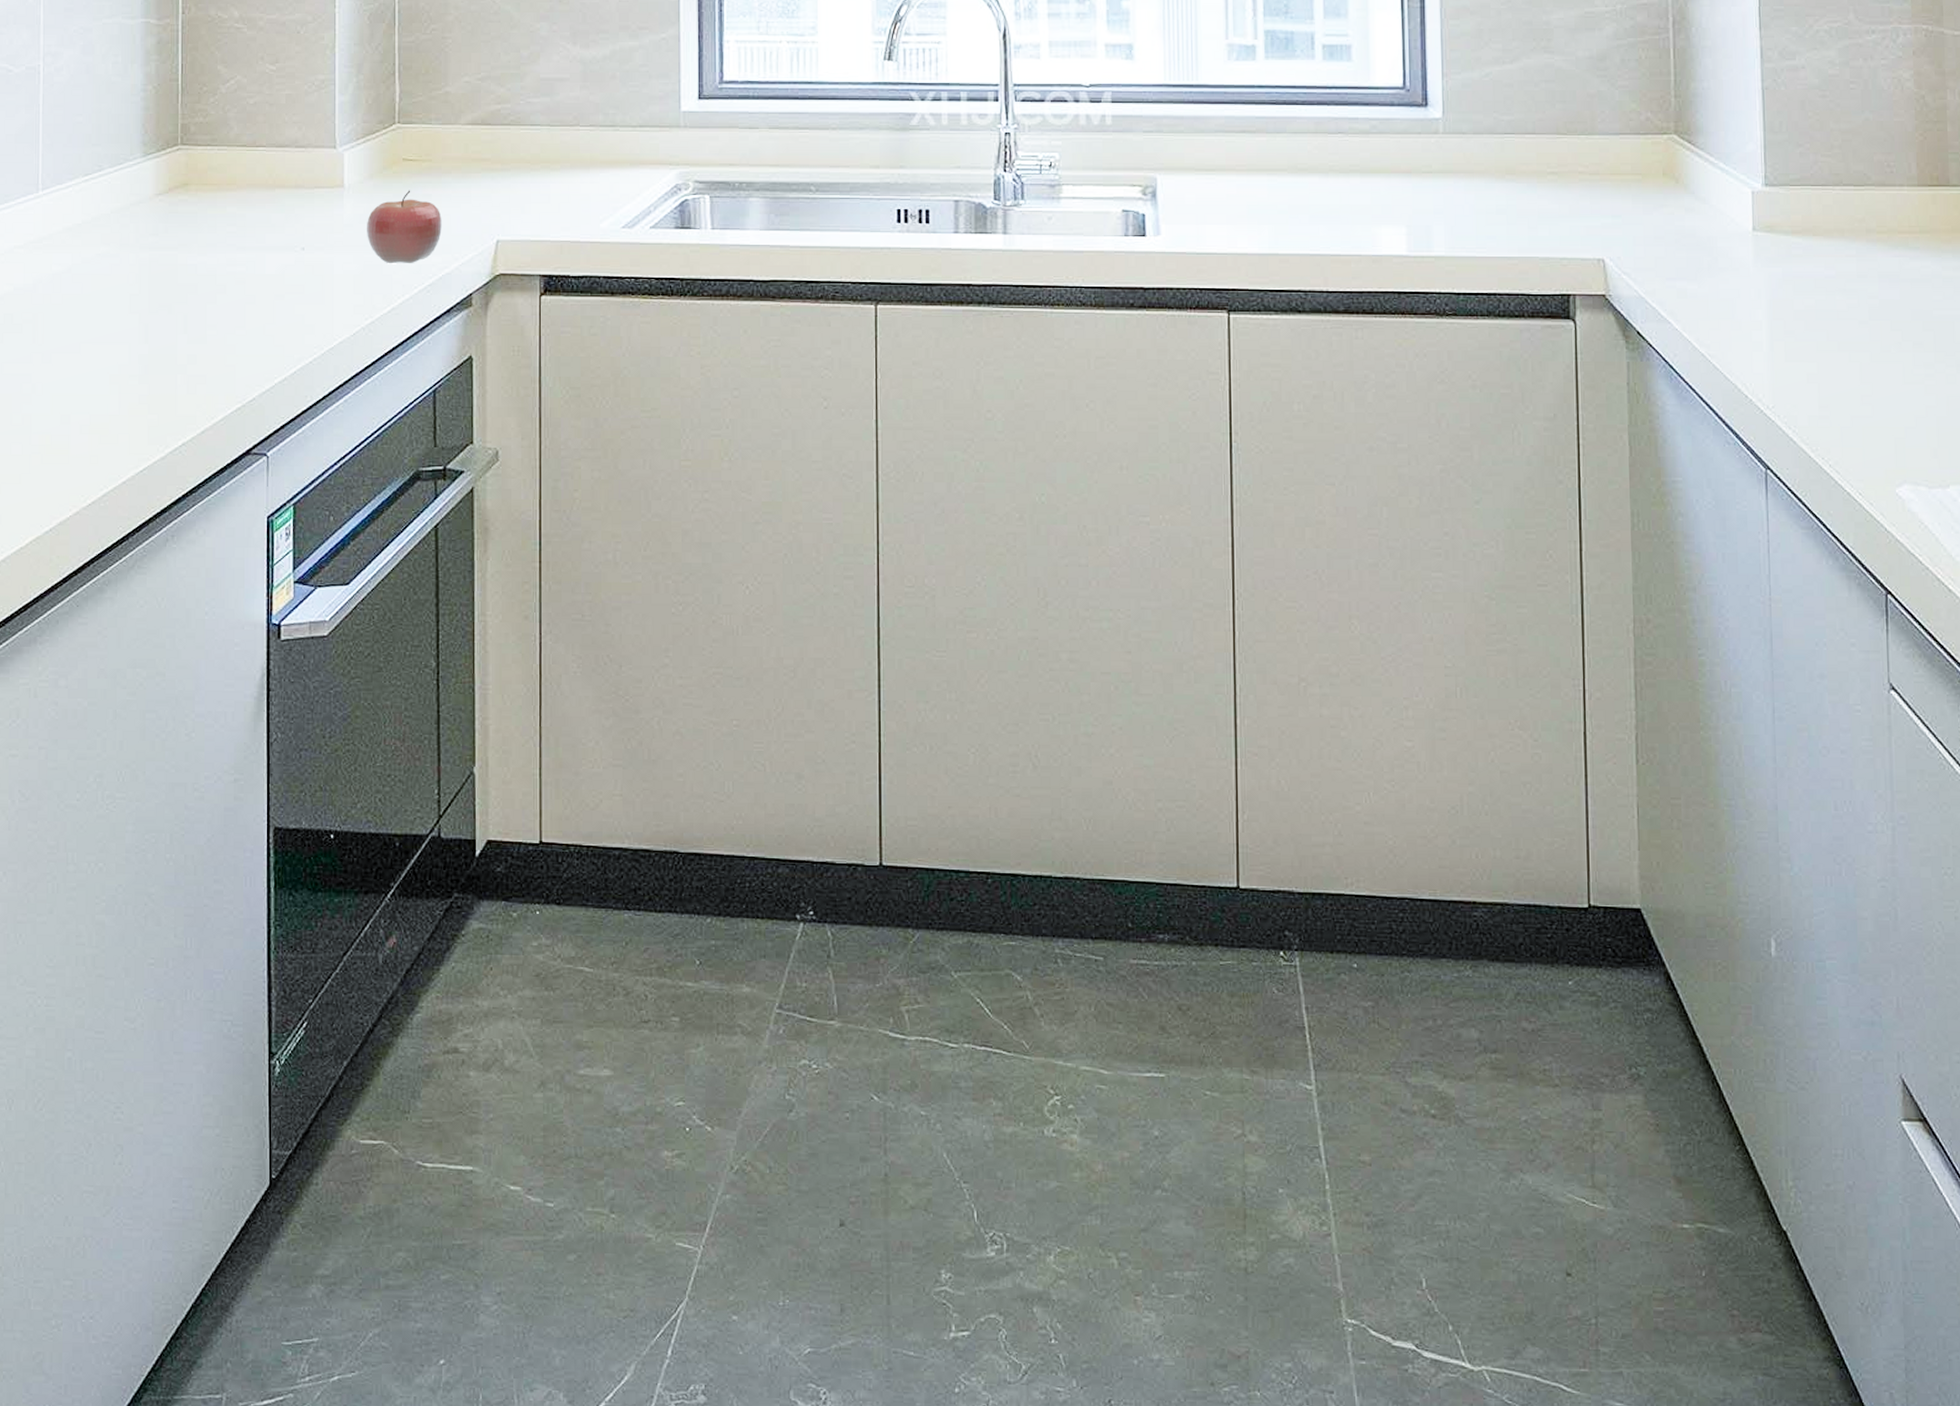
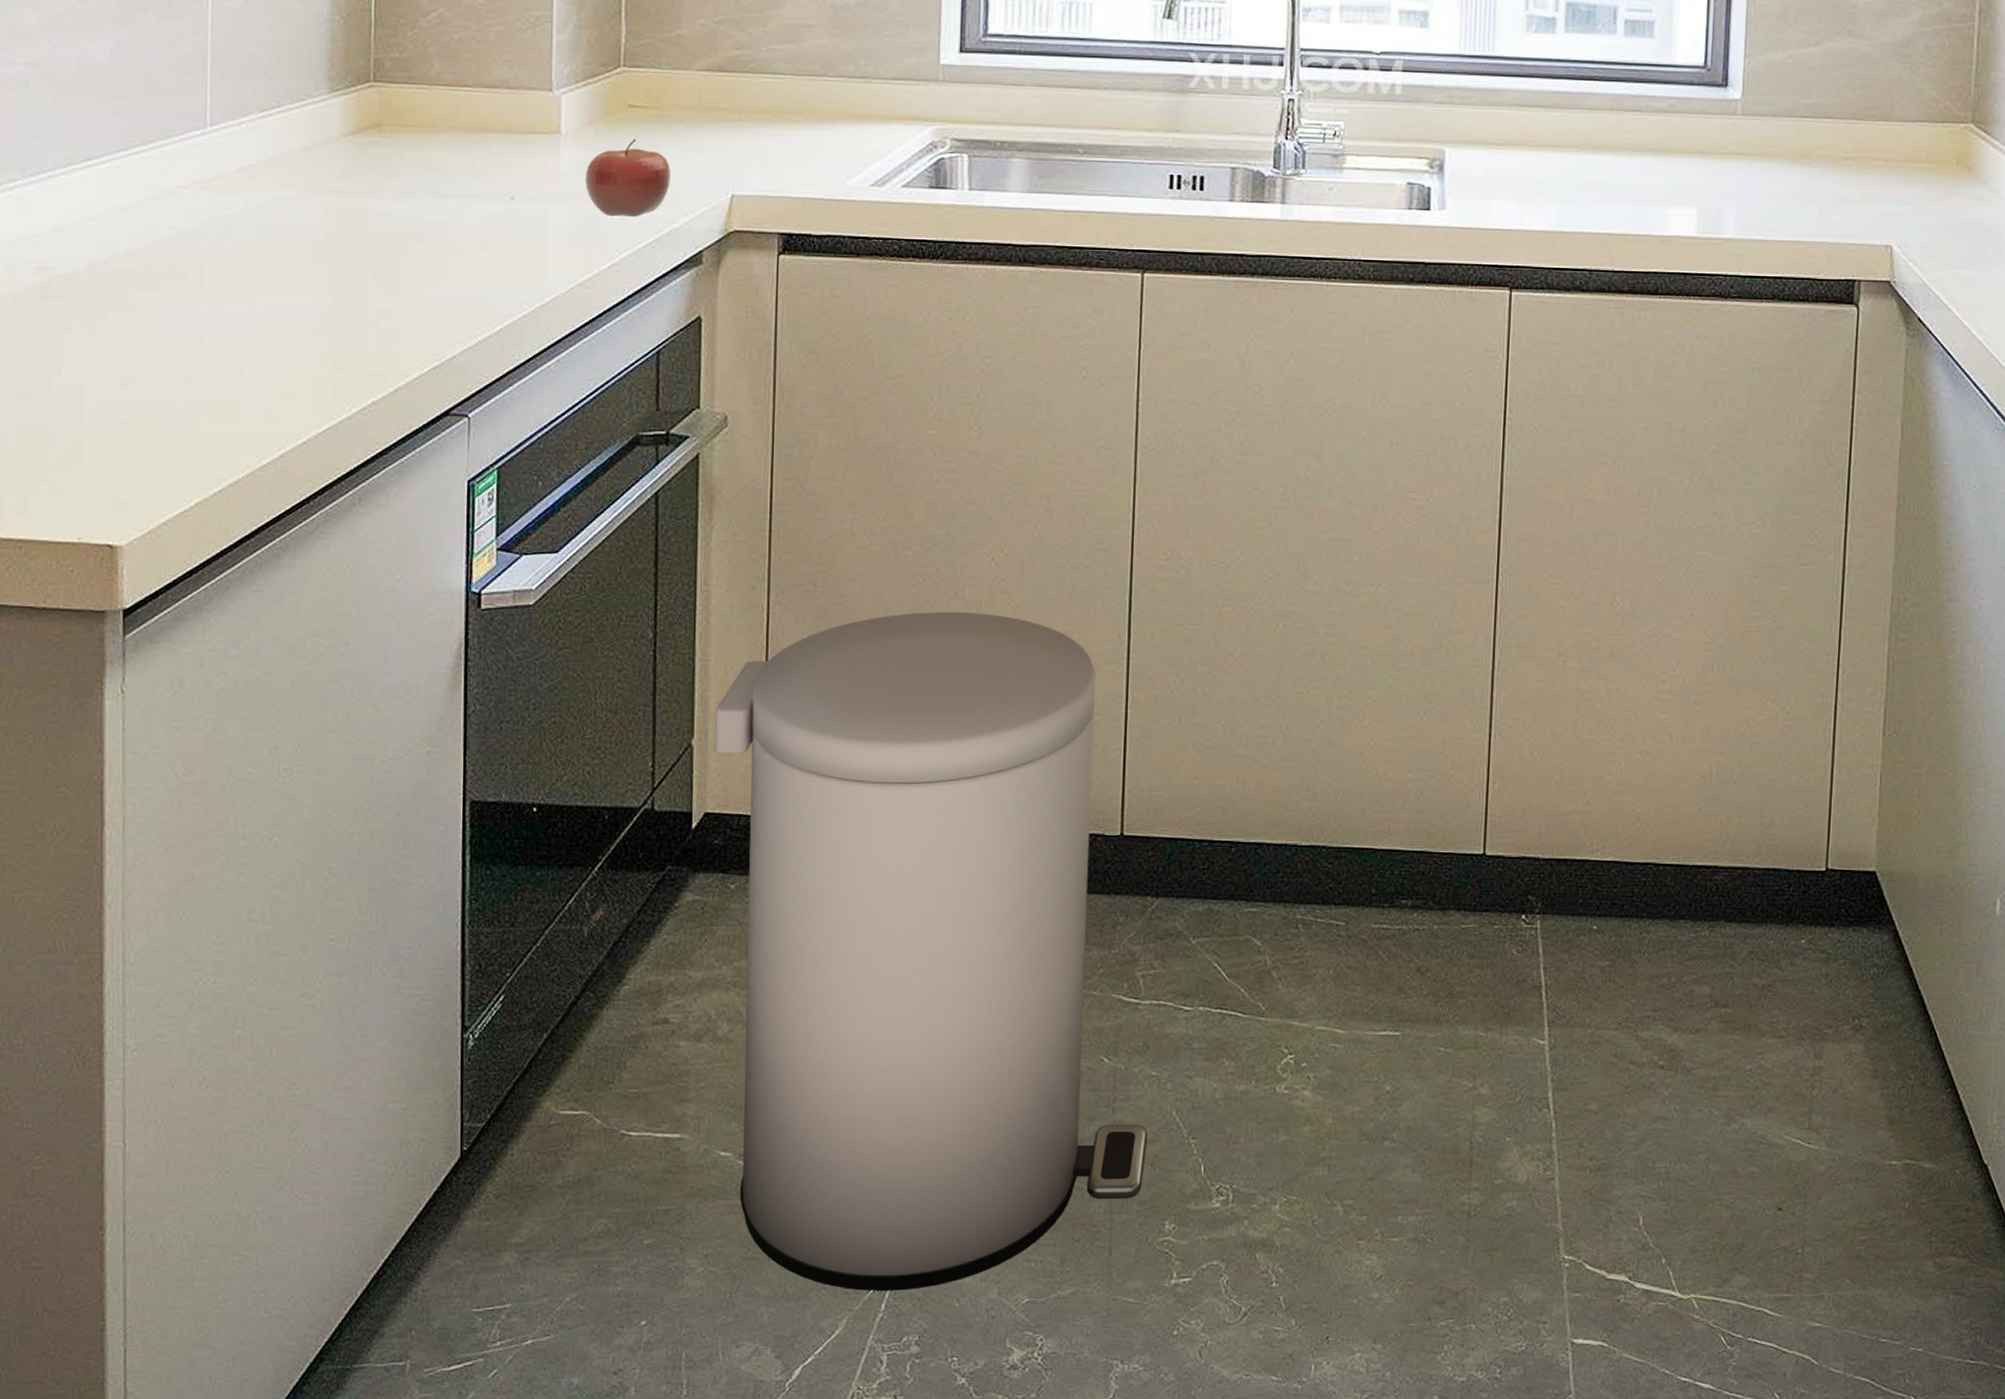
pedal bin: none [494,639,920,1336] -> present [714,611,1148,1291]

